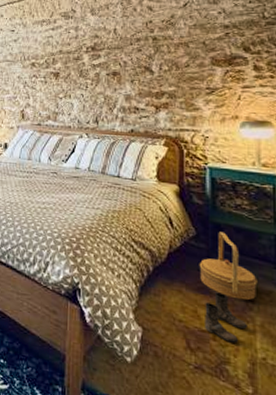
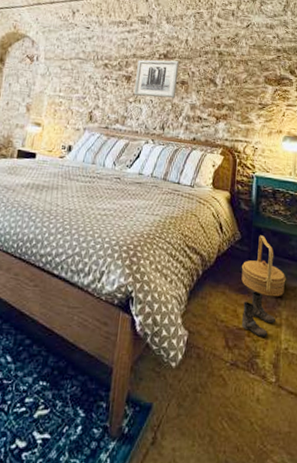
wall art: none [64,52,109,91] -> present [134,60,180,99]

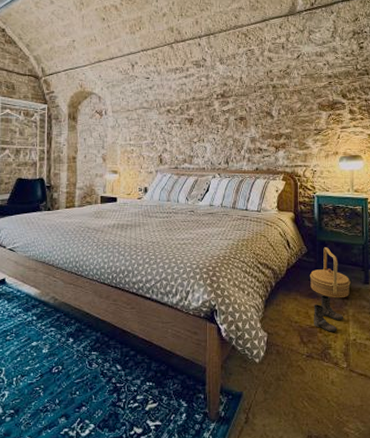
wall art: present [134,60,180,99] -> none [197,99,236,135]

